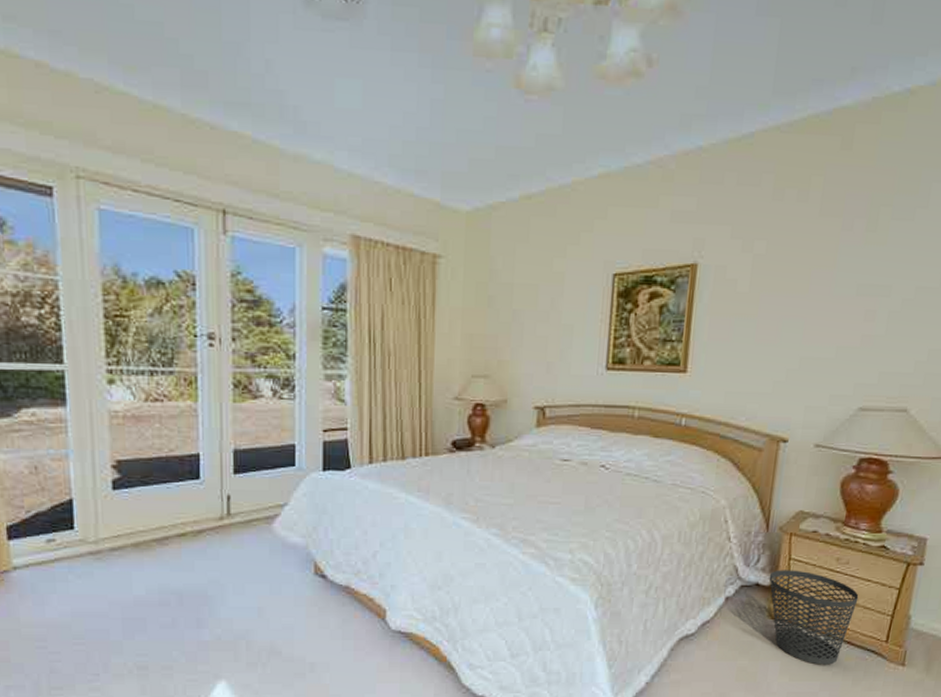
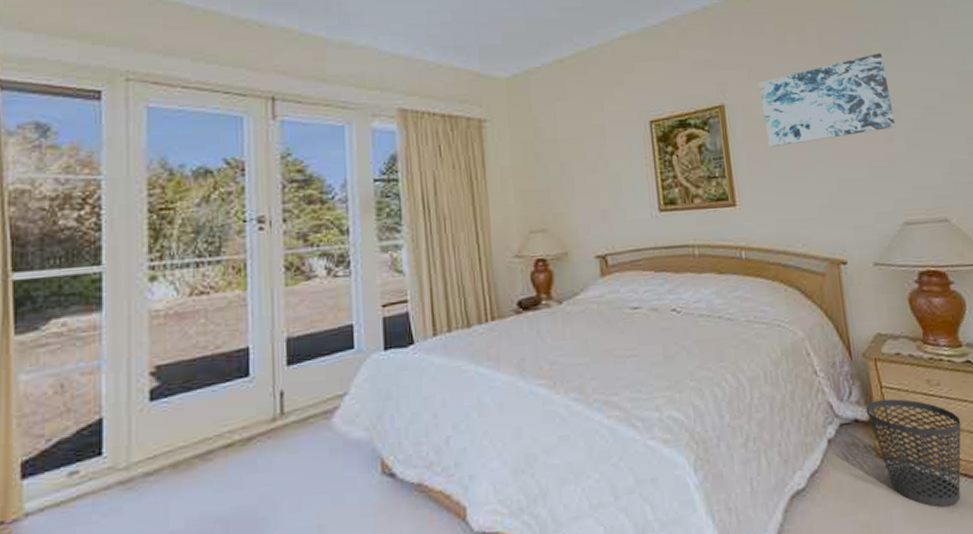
wall art: none [735,220,890,316] -> present [758,53,896,148]

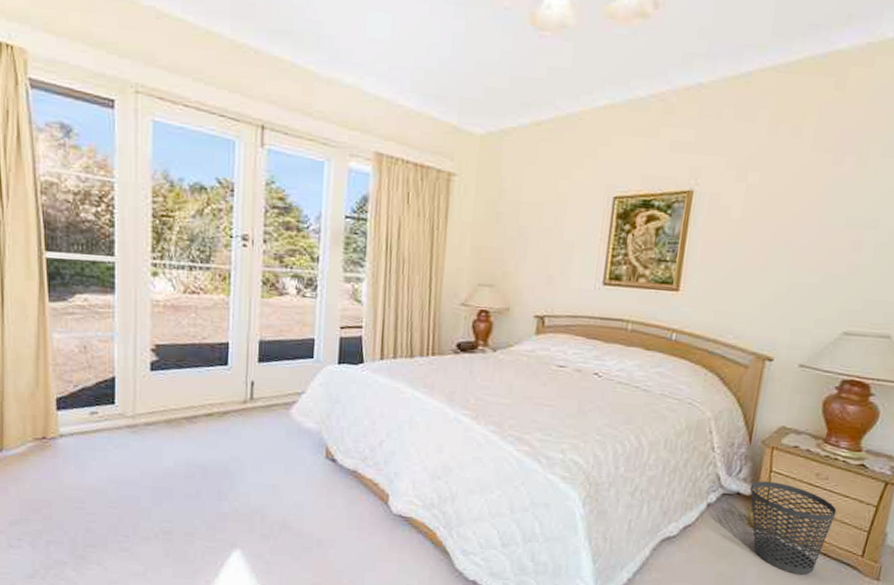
wall art: present [758,53,896,148] -> none [728,157,880,241]

